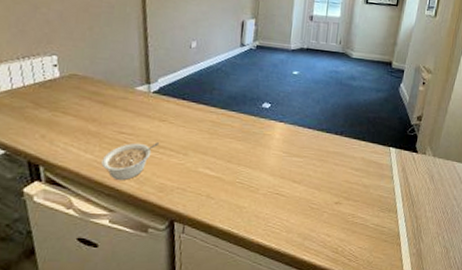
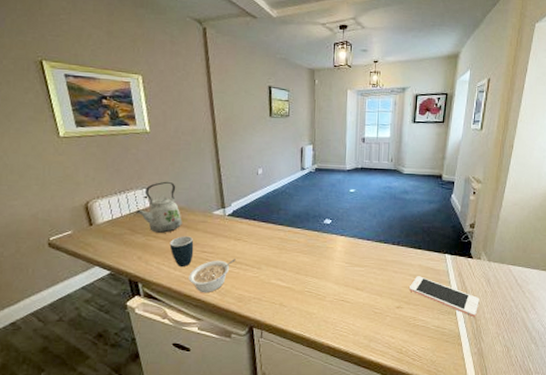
kettle: none [41,48,98,109] -> present [136,181,182,233]
mug: none [81,113,111,150] -> present [169,236,194,268]
cell phone: none [350,170,422,215] -> present [409,276,480,317]

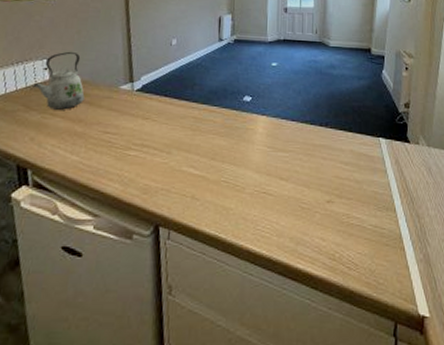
mug: present [169,236,194,268] -> none [68,114,96,151]
legume: present [188,259,235,293] -> none [87,141,142,183]
cell phone: present [409,276,480,317] -> none [341,163,422,214]

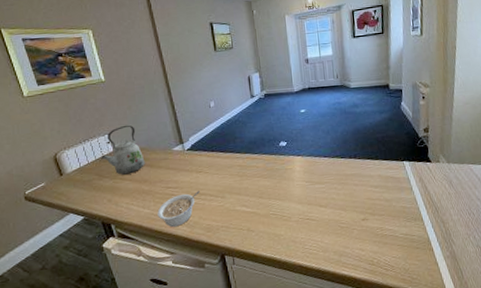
legume: none [87,141,142,183] -> present [157,191,200,228]

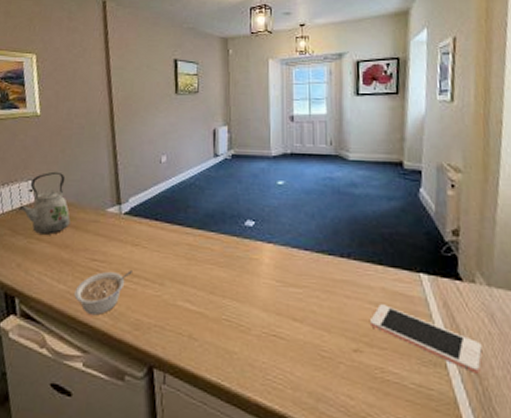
cell phone: none [372,186,445,220] -> present [370,304,483,373]

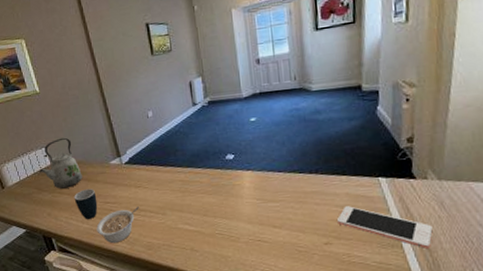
mug: none [54,239,83,280] -> present [74,189,98,220]

